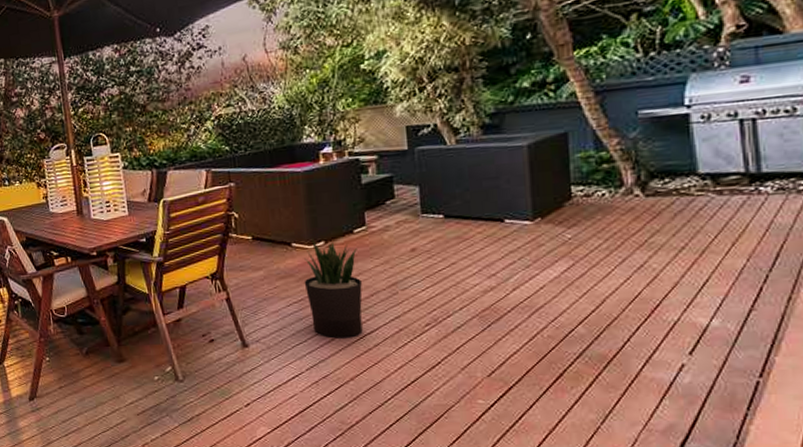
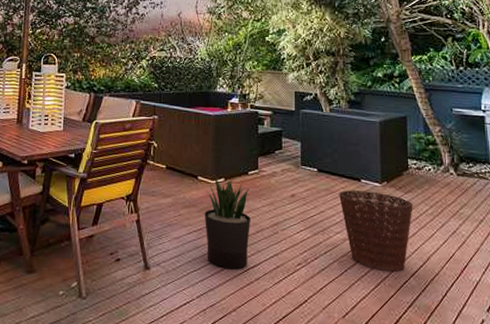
basket: none [475,231,580,322] -> present [339,190,413,272]

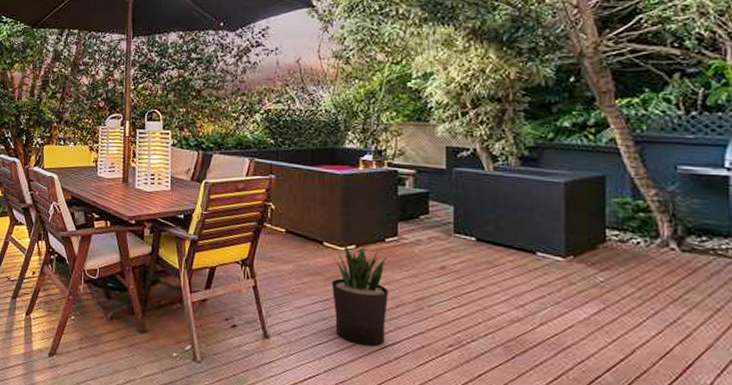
basket: present [339,190,413,272] -> none [505,264,612,365]

